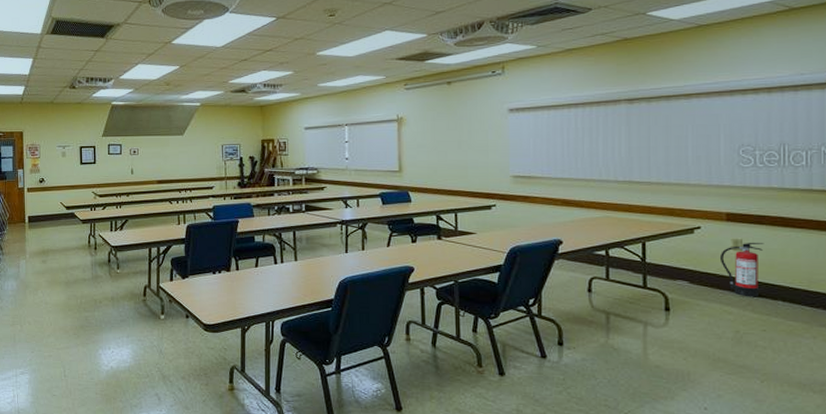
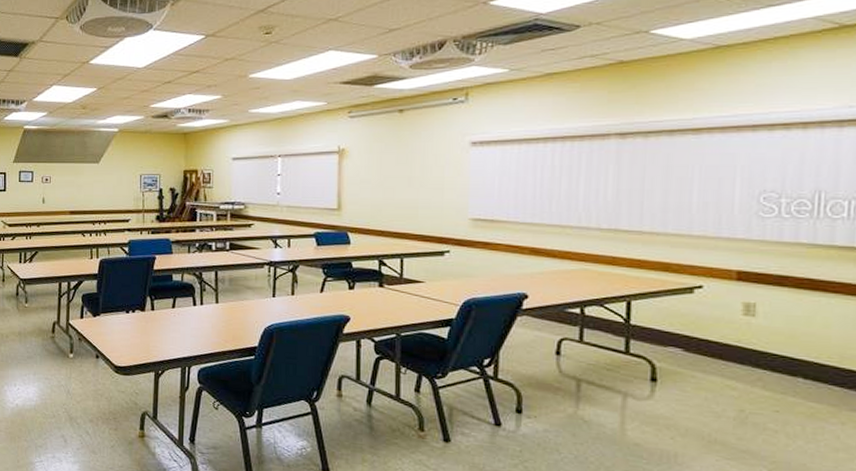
fire extinguisher: present [719,242,764,297] -> none [724,306,784,372]

